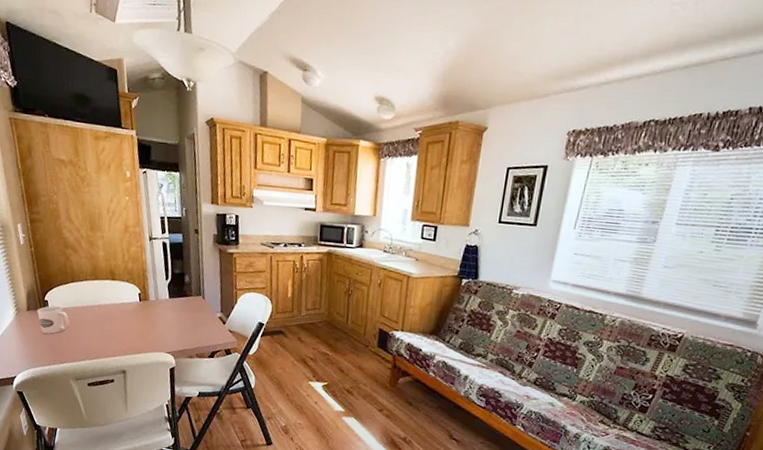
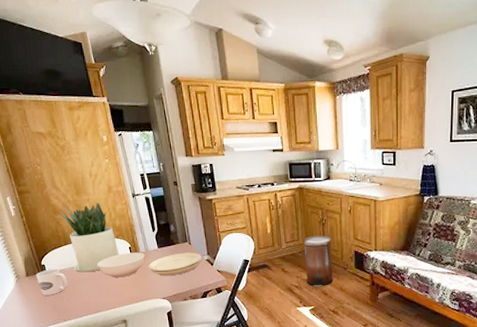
planter: none [70,241,128,315] -> present [59,202,119,272]
bowl: none [102,298,154,325] -> present [96,252,145,278]
plate: none [156,306,215,330] -> present [148,253,203,276]
pedal bin: none [323,306,356,363] -> present [303,235,334,287]

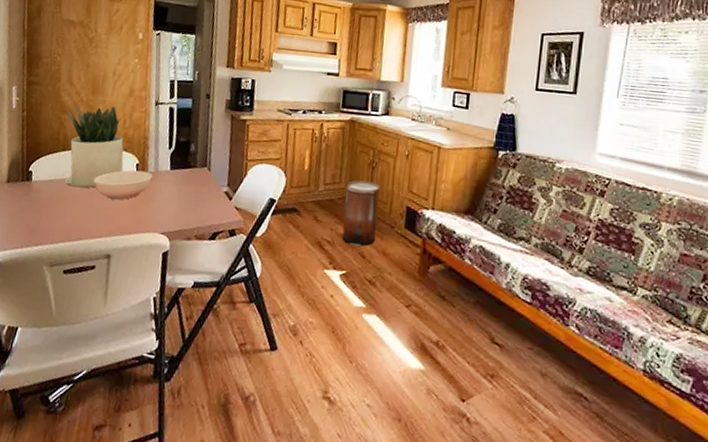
mug: present [35,268,69,295] -> none [17,177,54,210]
plate: present [148,253,203,276] -> none [153,179,221,207]

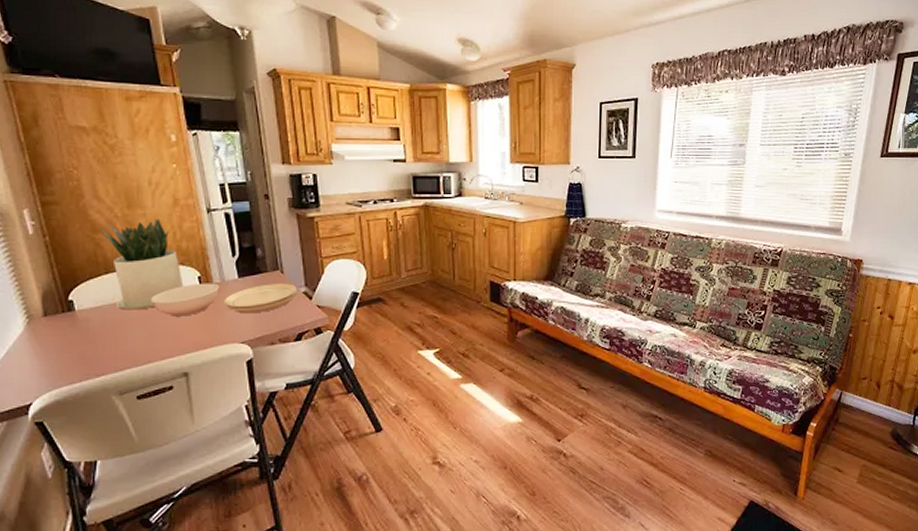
plate: none [153,179,221,207] -> present [223,283,298,314]
pedal bin: present [342,180,381,247] -> none [428,262,464,325]

